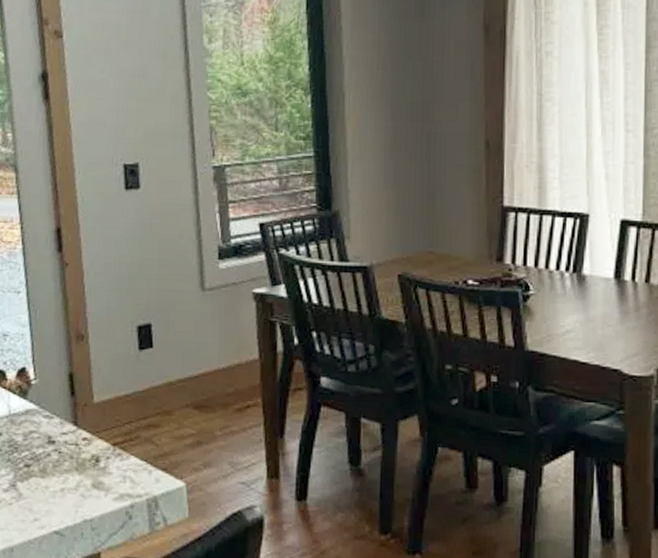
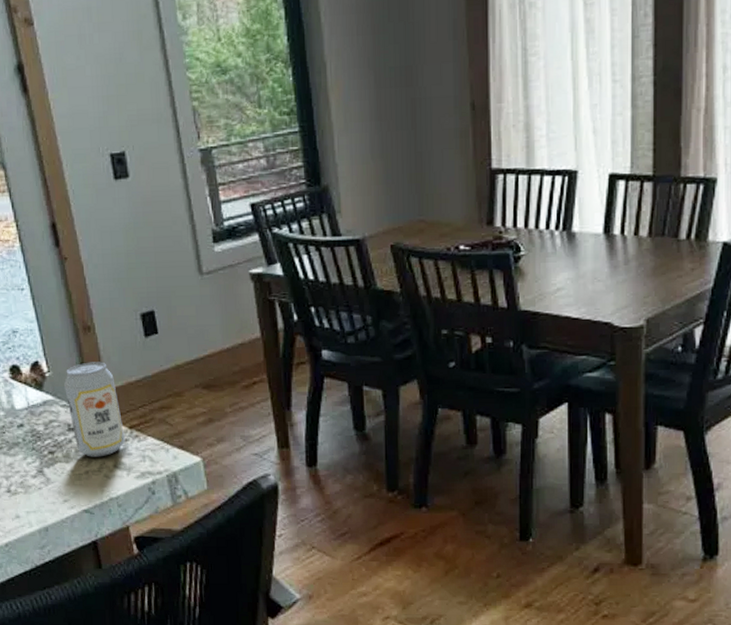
beverage can: none [49,372,107,474] -> present [64,362,126,457]

